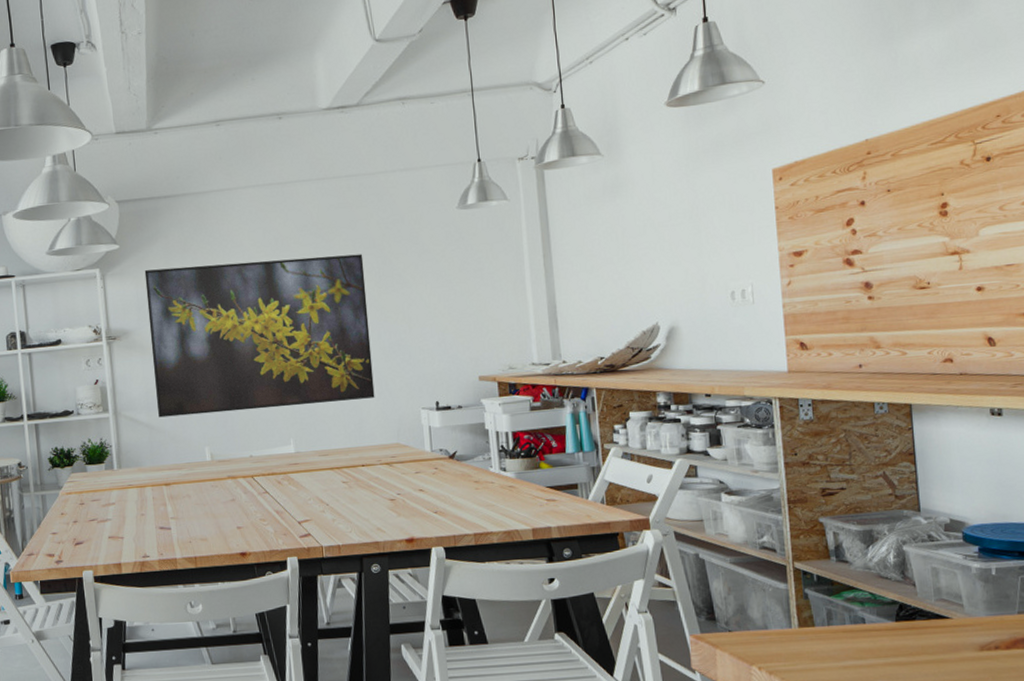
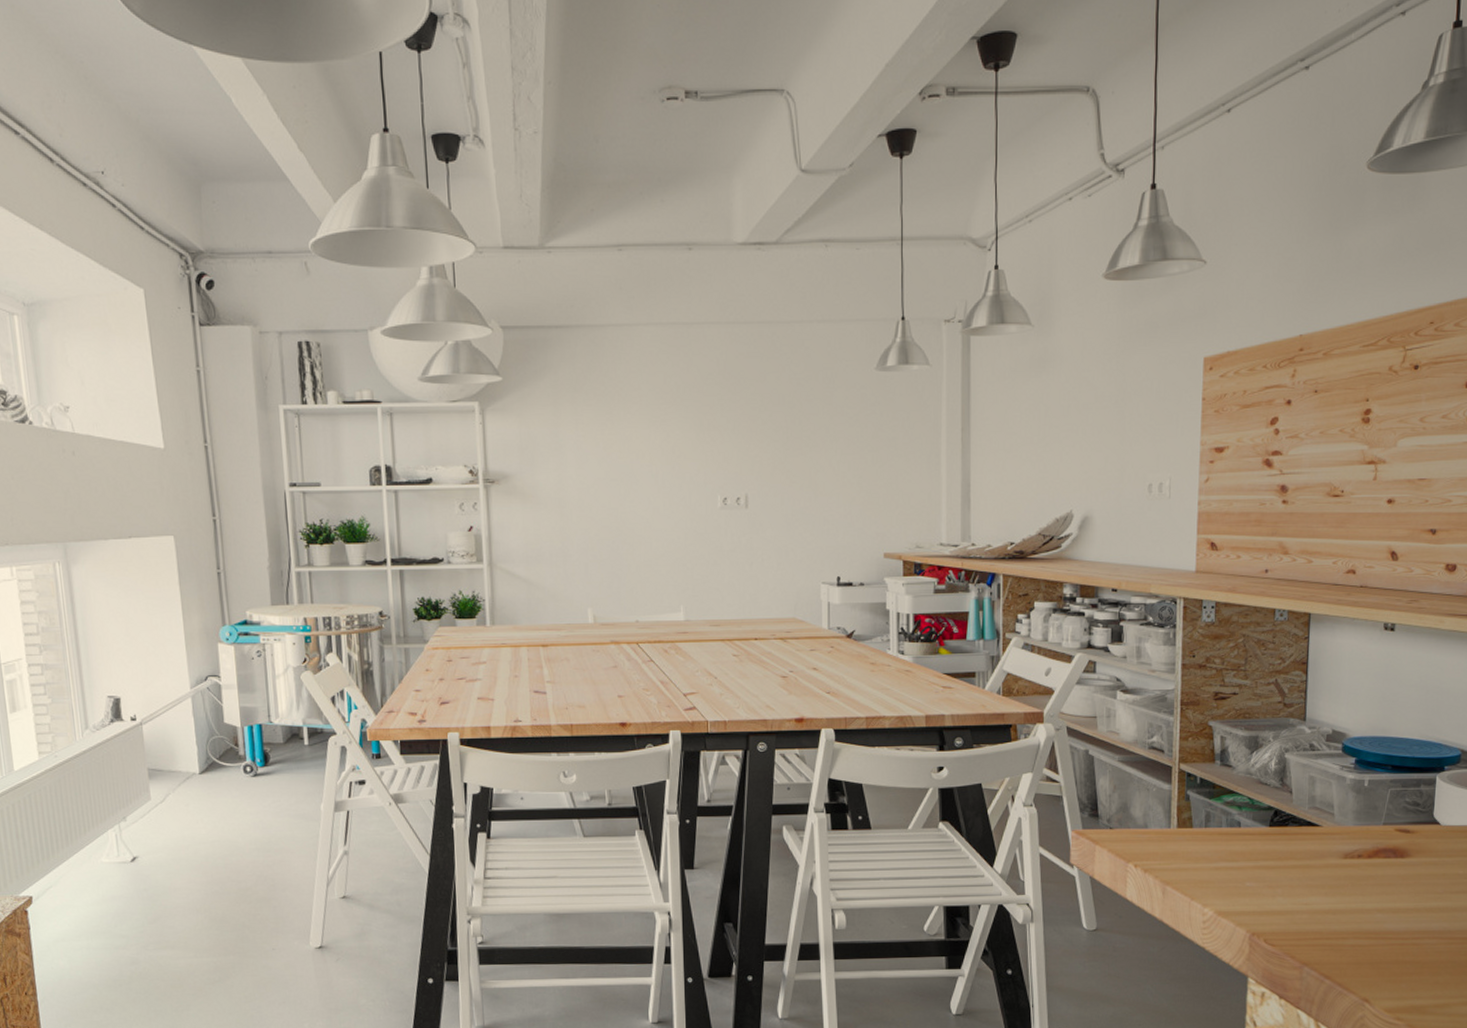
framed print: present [144,254,375,418] -> none [529,408,774,573]

